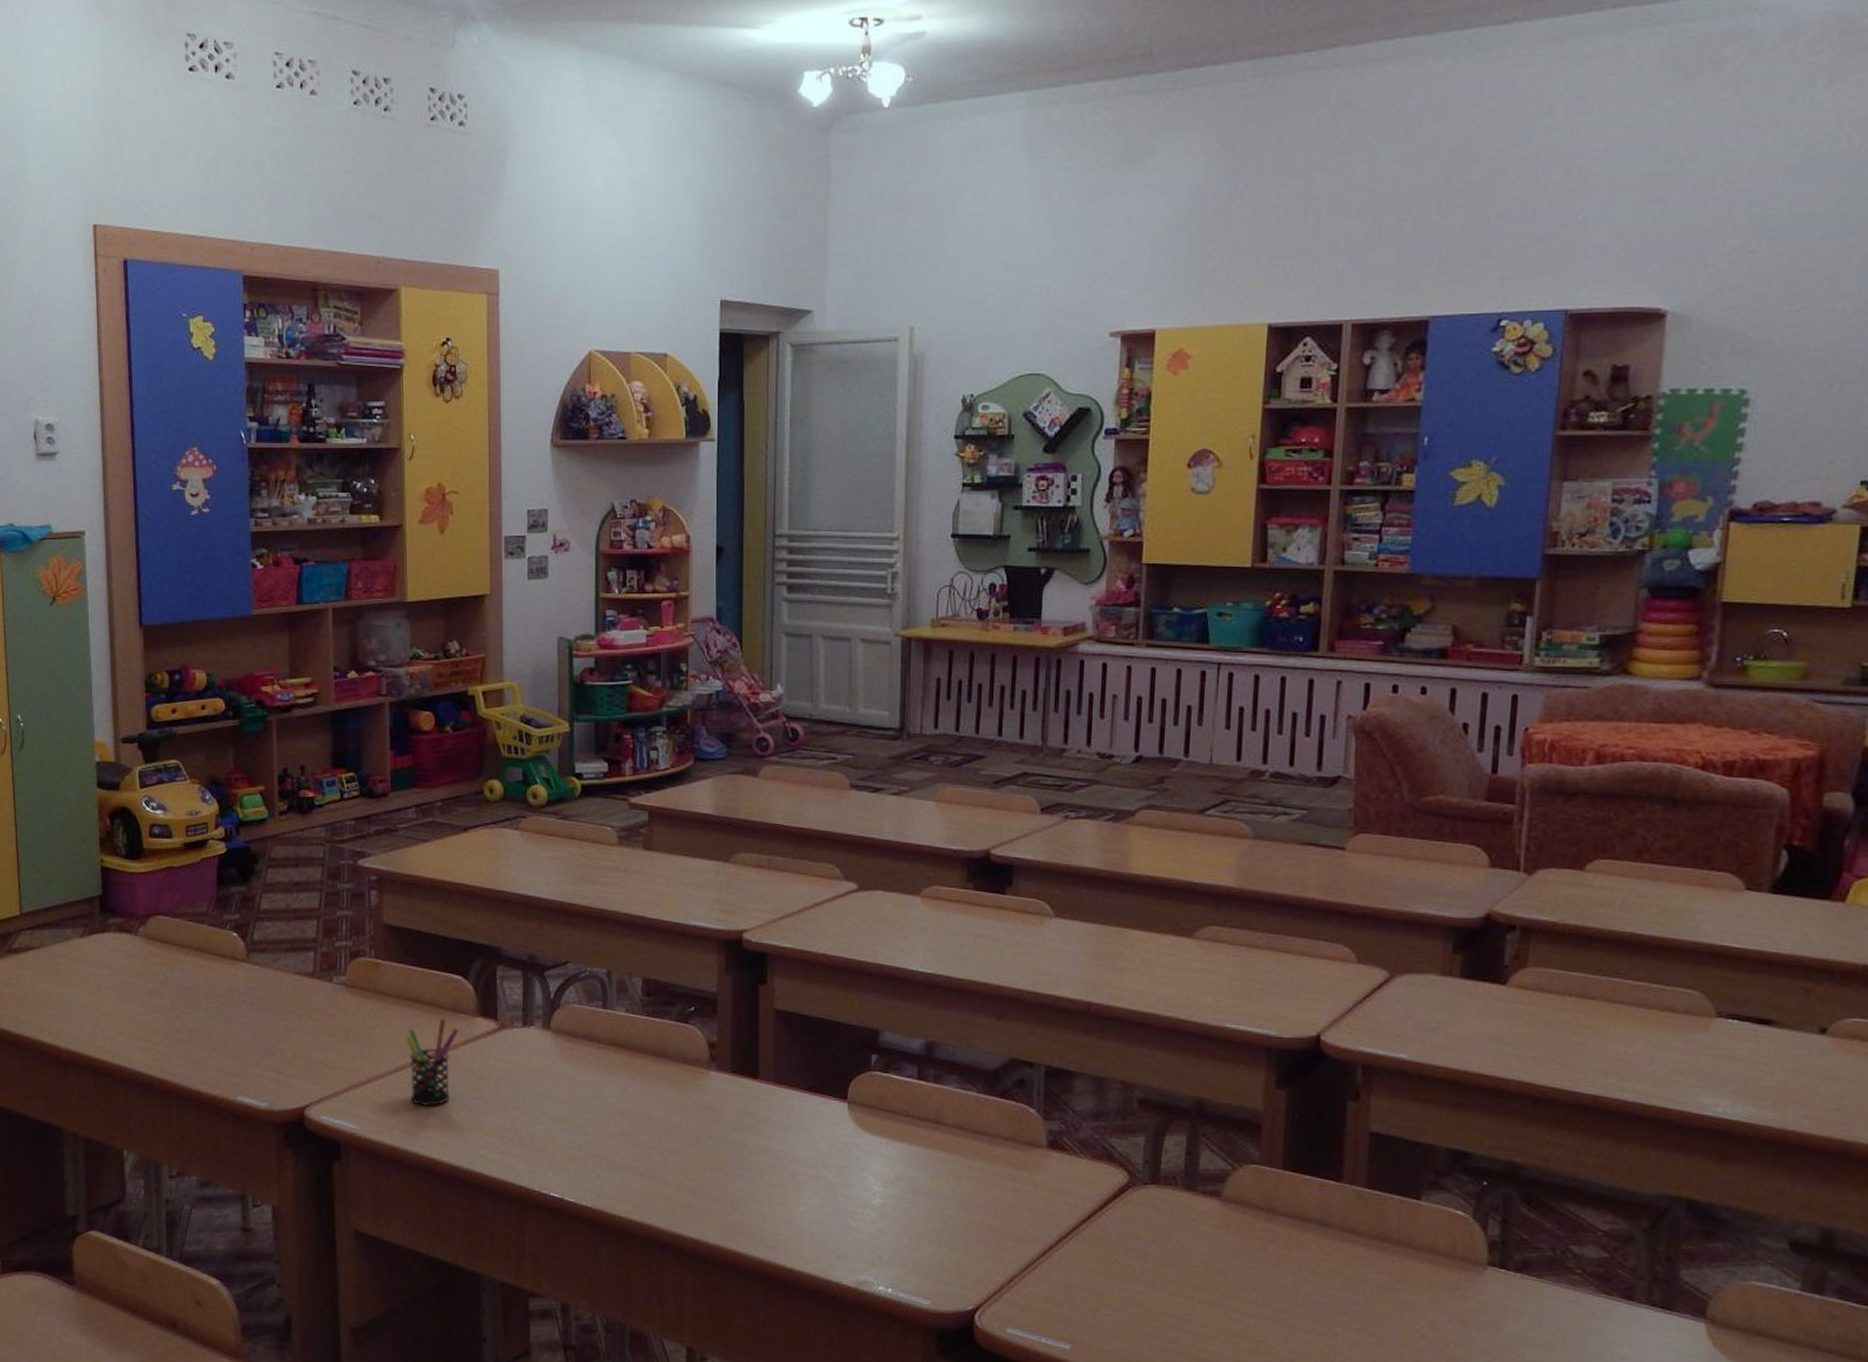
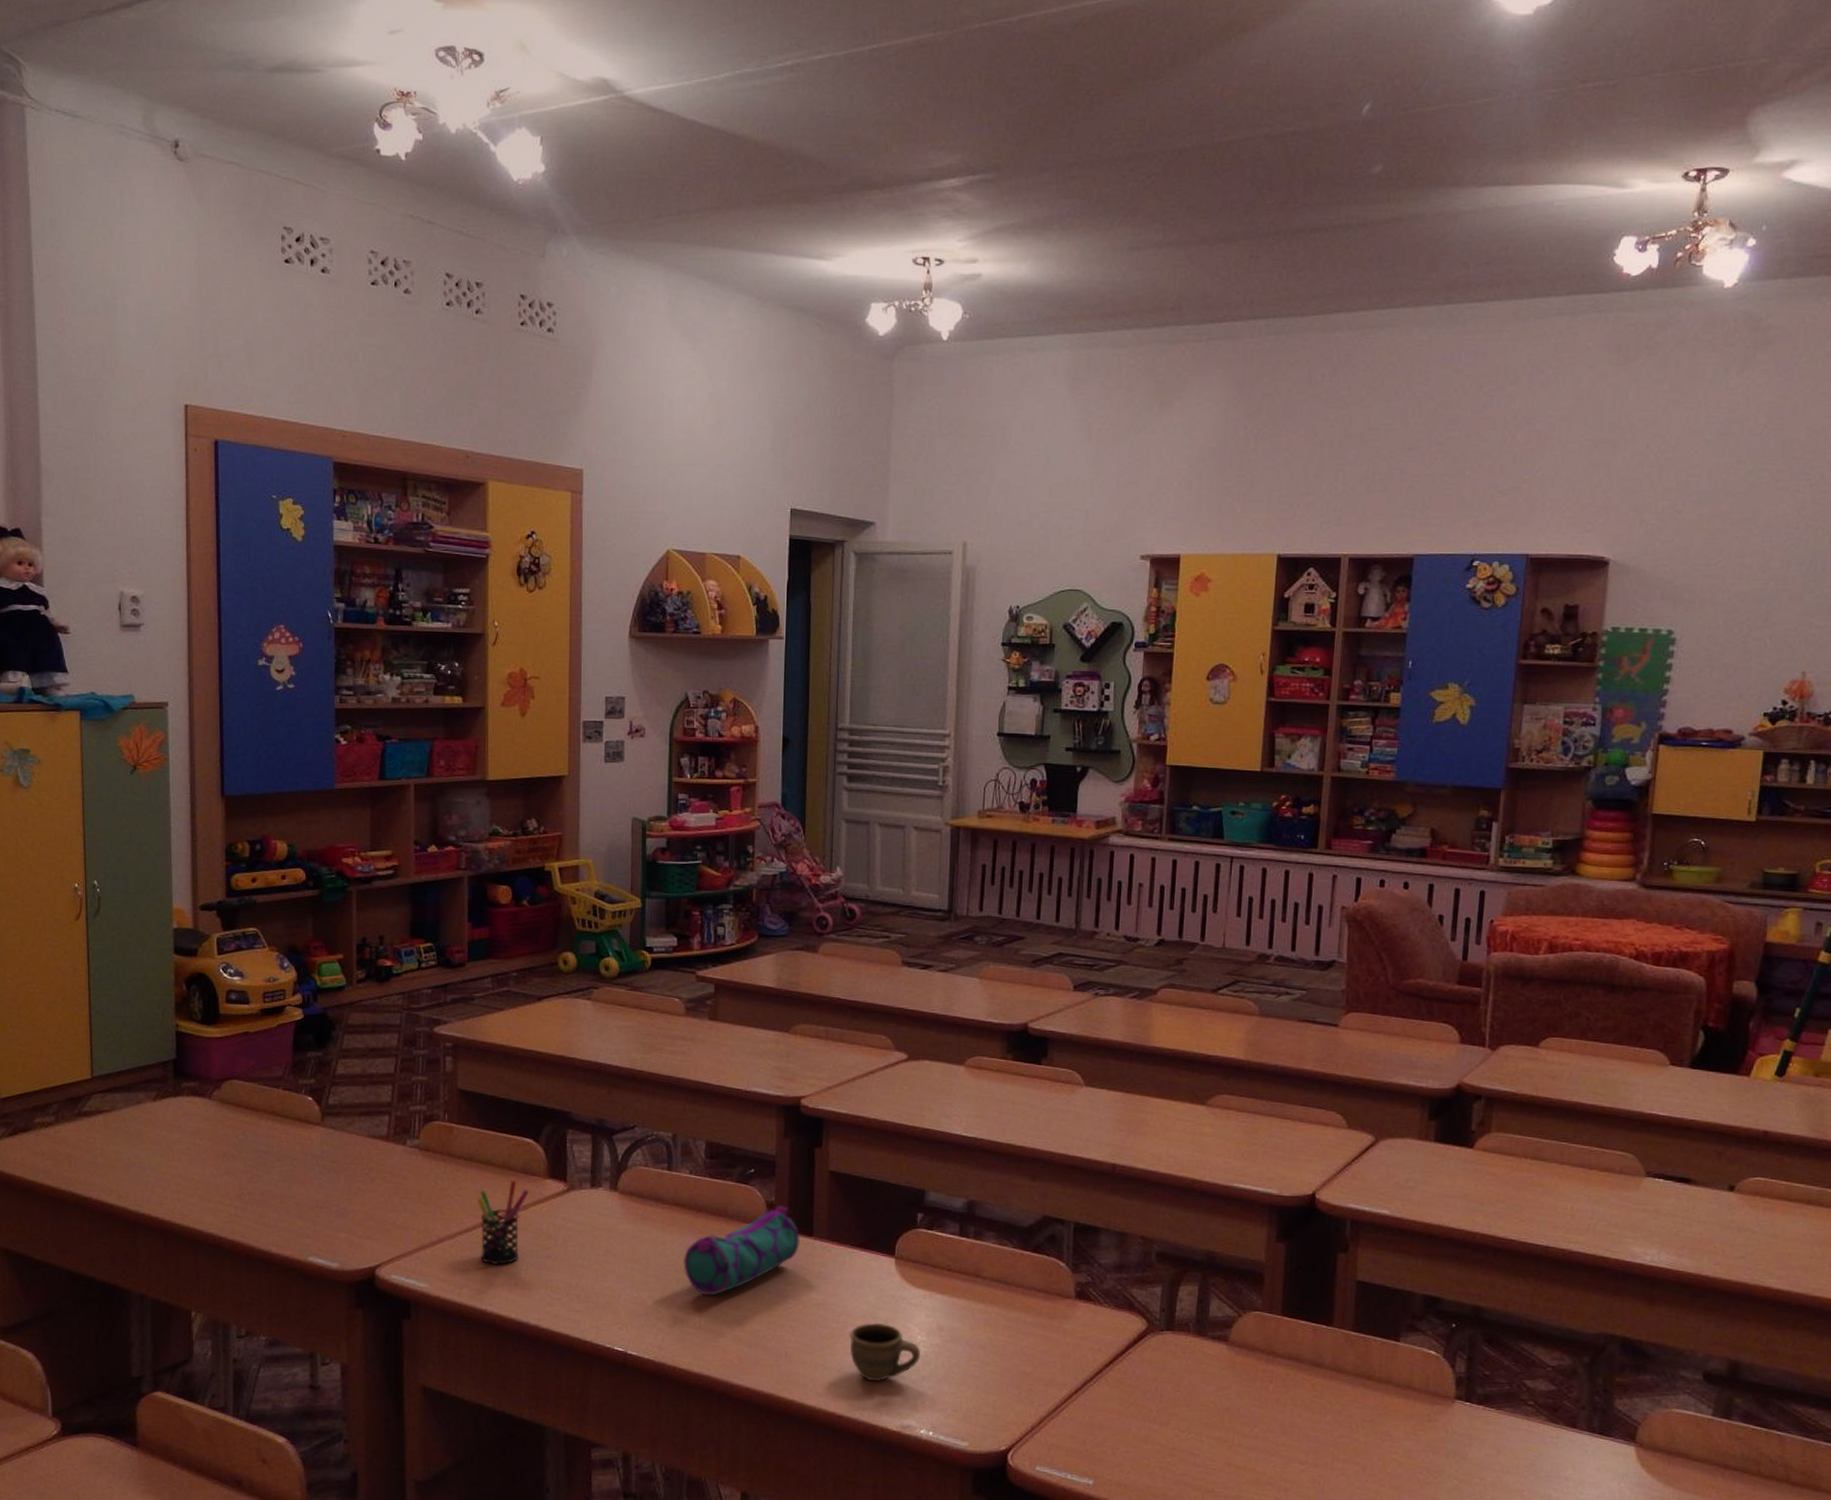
pencil case: none [620,1046,744,1141] -> present [682,1206,800,1296]
cup: none [799,1171,878,1234] -> present [848,1323,921,1381]

